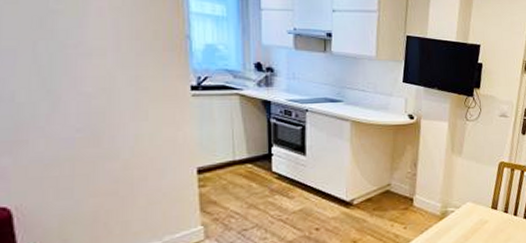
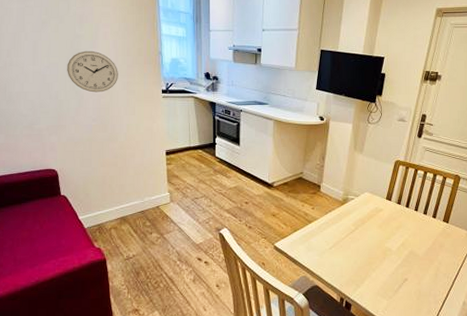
wall clock: none [32,32,121,91] -> present [67,50,118,93]

